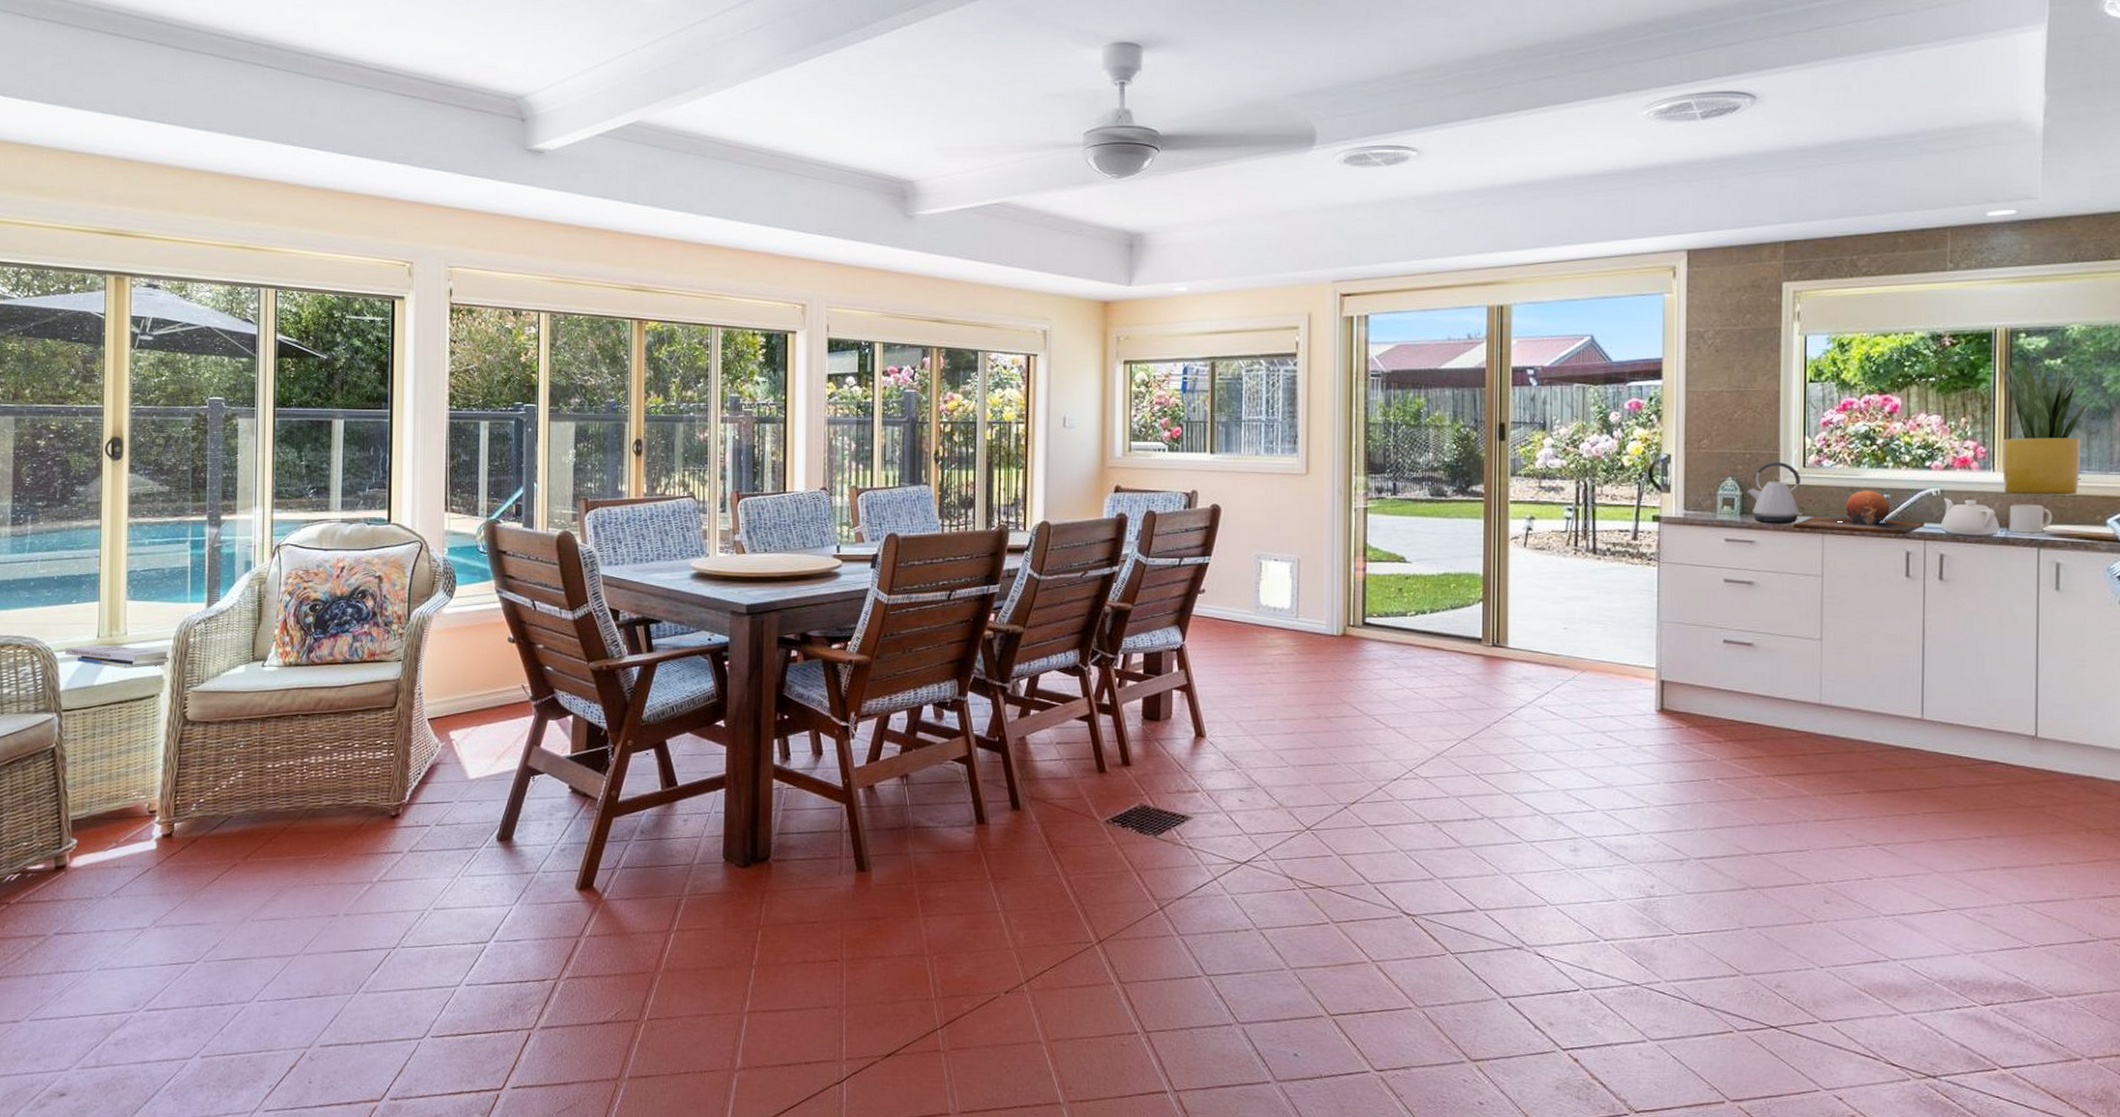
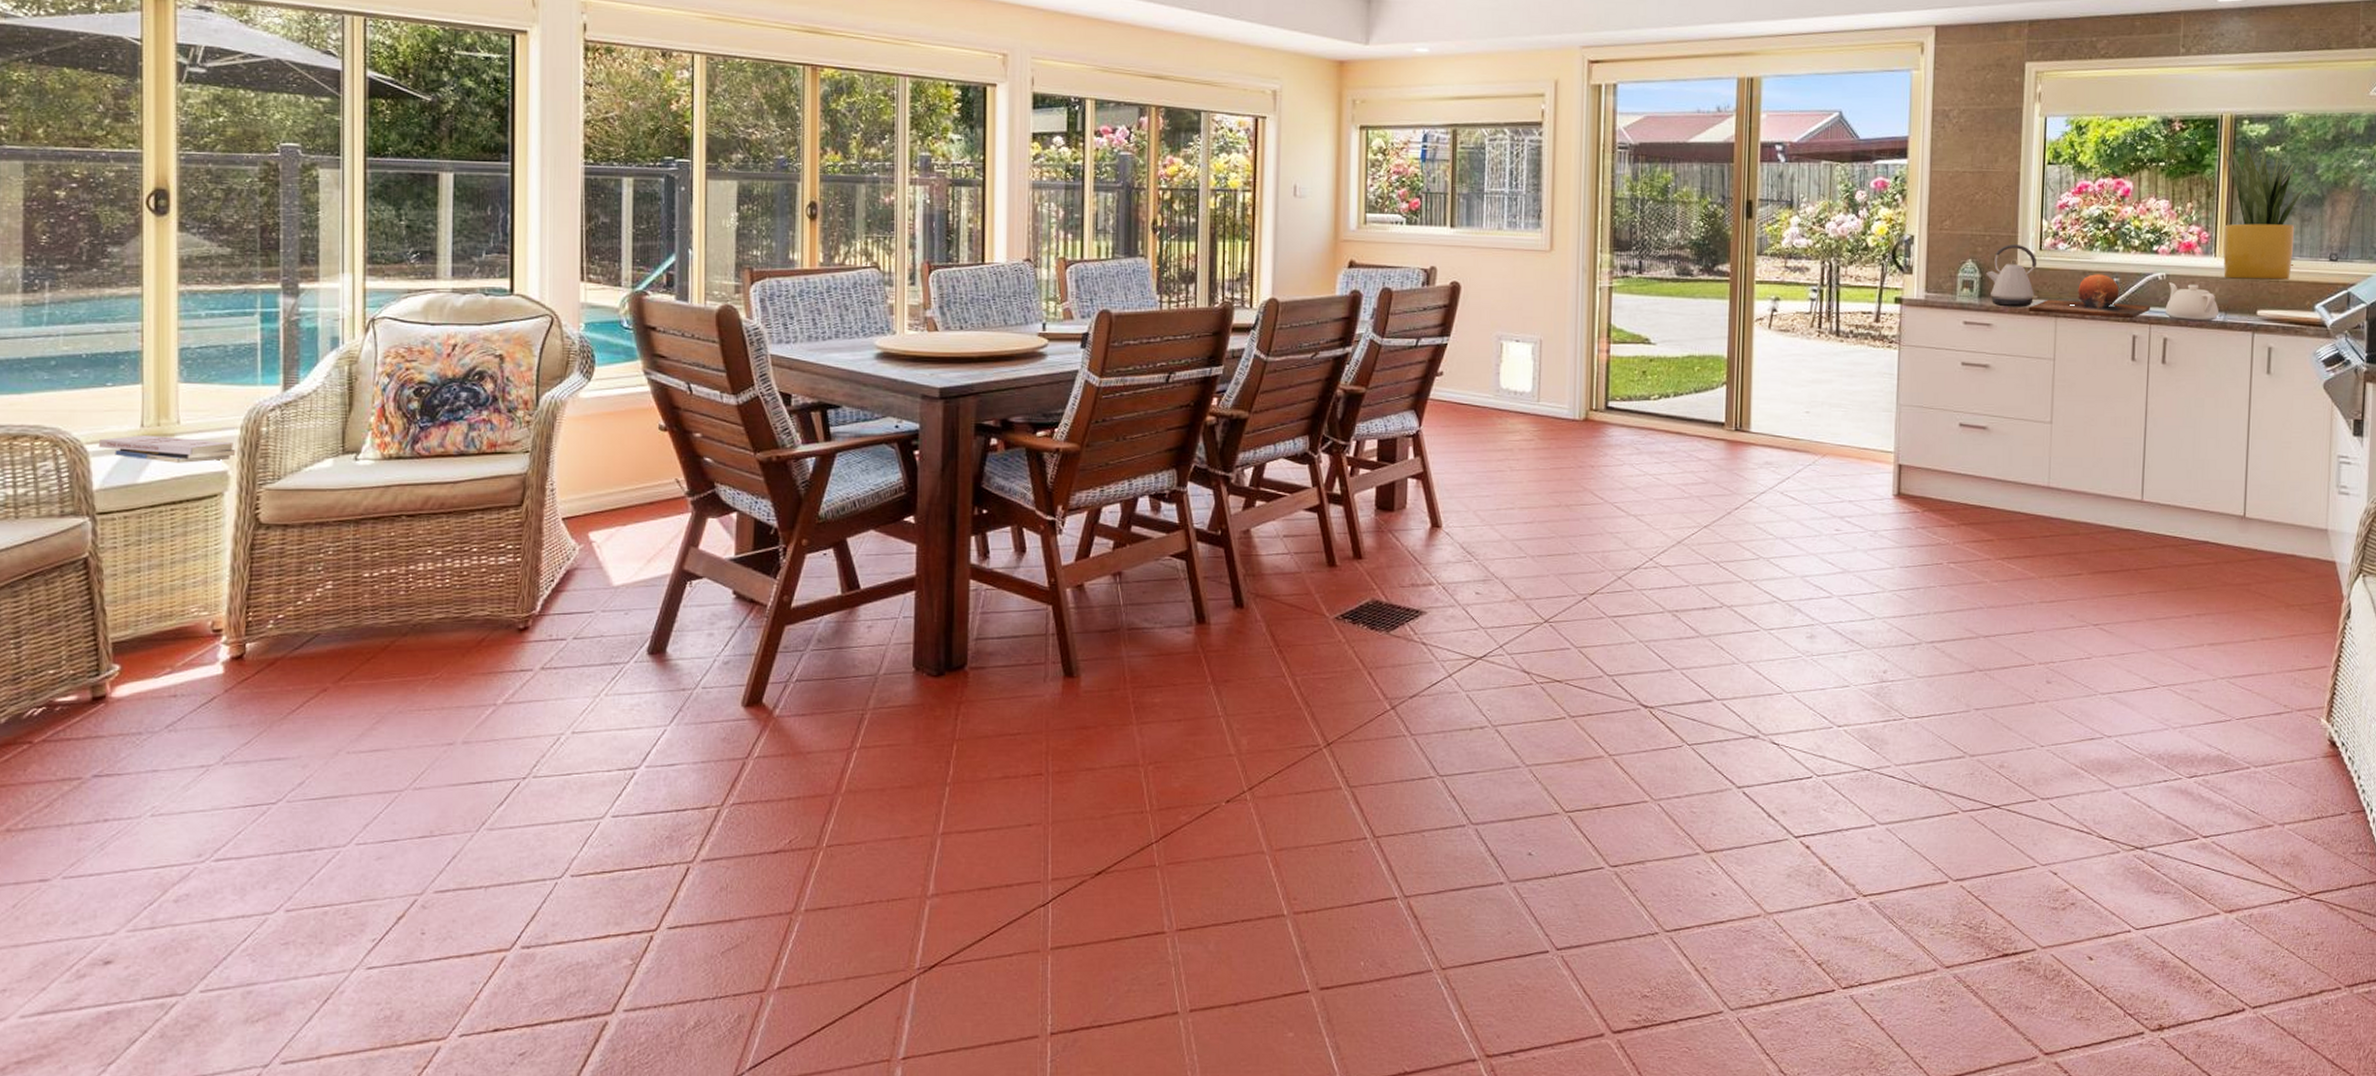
mug: present [2009,504,2053,533] -> none [2227,289,2267,318]

